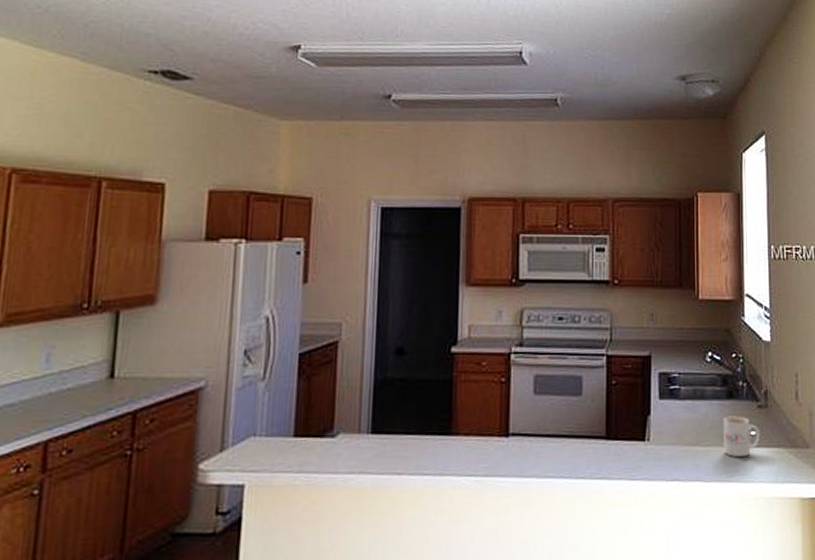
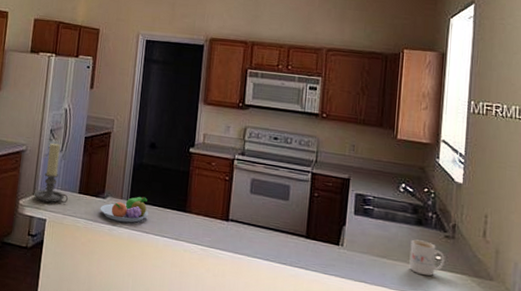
candle holder: none [222,369,279,460] -> present [34,143,69,204]
fruit bowl: none [328,424,399,466] -> present [100,196,148,223]

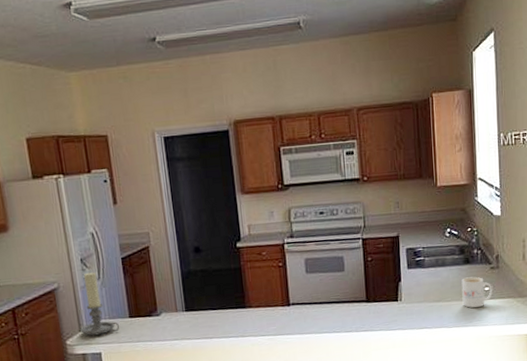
fruit bowl: present [100,196,148,223] -> none [156,304,208,335]

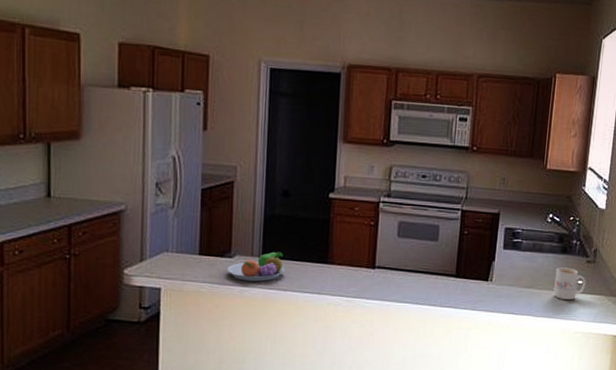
candle holder: present [80,272,120,336] -> none [142,198,187,269]
fruit bowl: none [156,304,208,335] -> present [227,251,285,282]

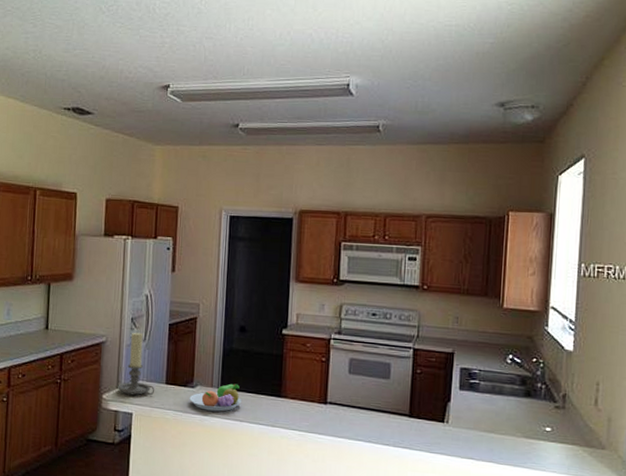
candle holder: none [142,198,187,269] -> present [118,332,155,396]
mug: present [553,267,586,301] -> none [518,412,555,449]

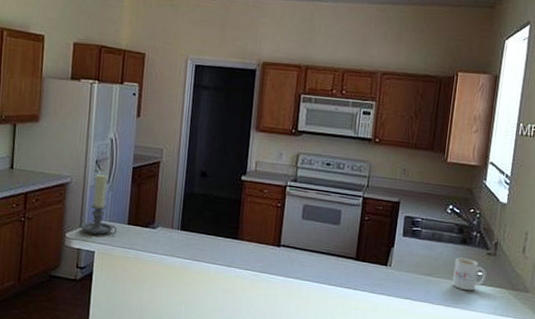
fruit bowl: present [189,383,241,412] -> none [150,225,200,252]
mug: none [518,412,555,449] -> present [452,257,486,291]

